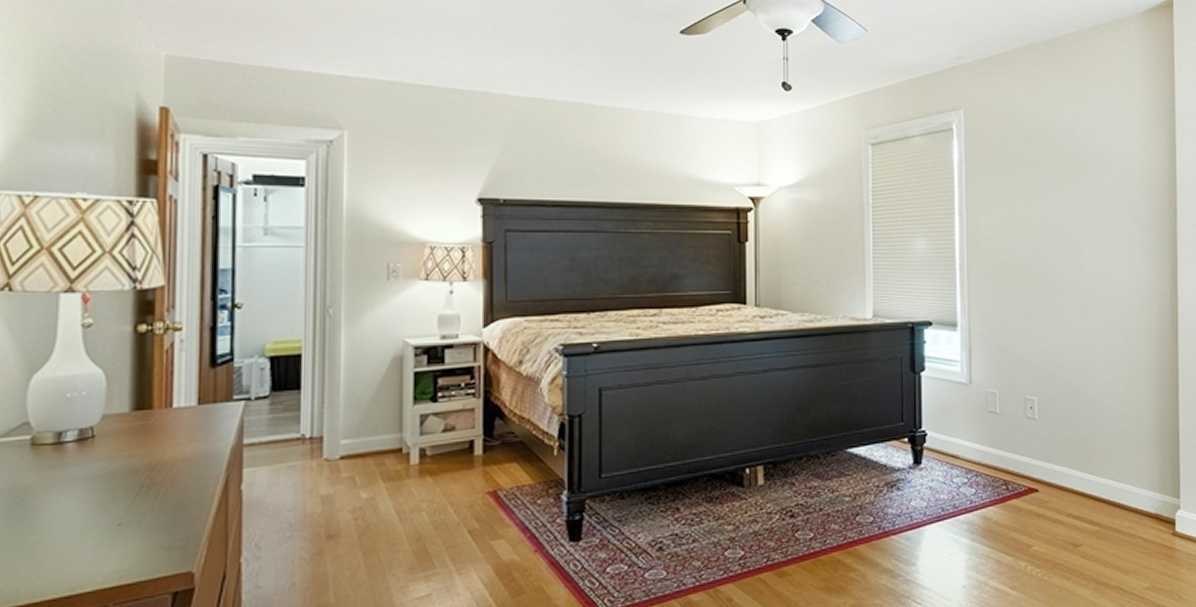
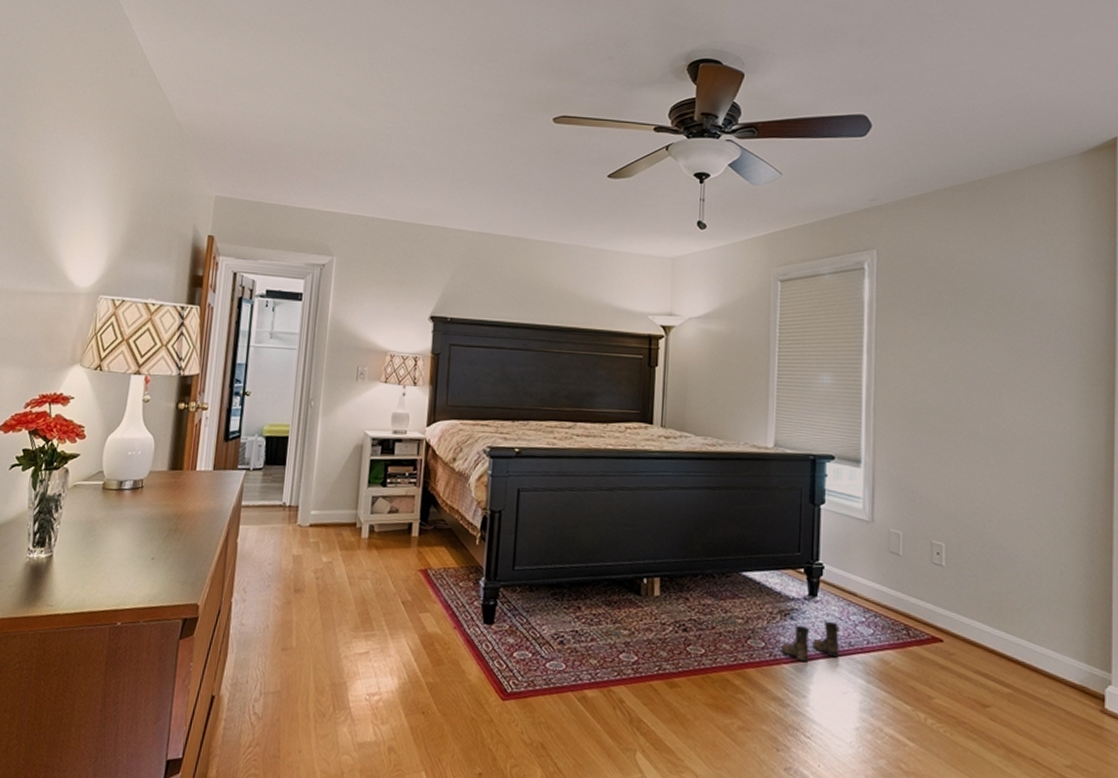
boots: none [890,486,945,530] -> present [781,621,840,661]

